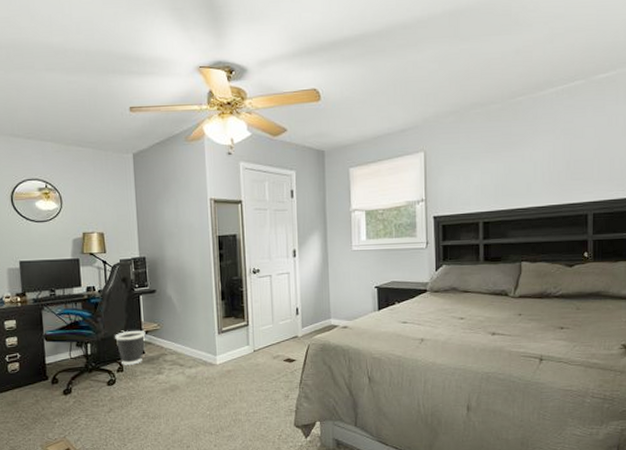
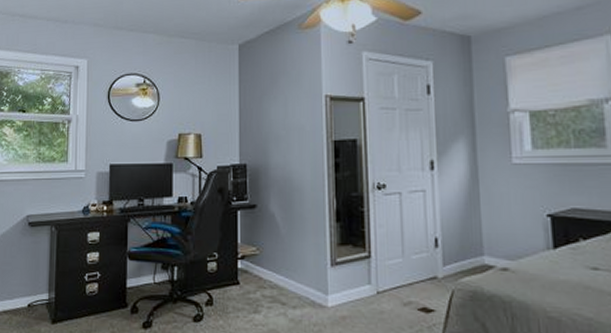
wastebasket: present [115,331,146,365] -> none [206,254,242,298]

